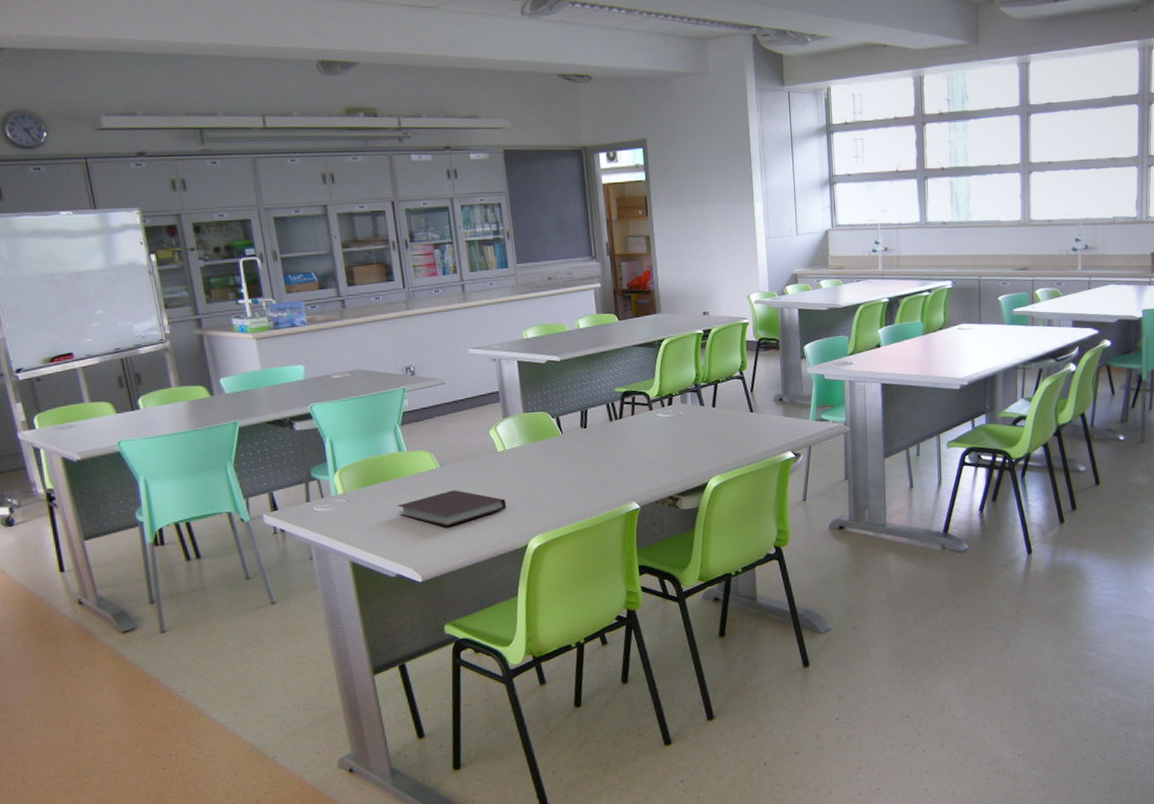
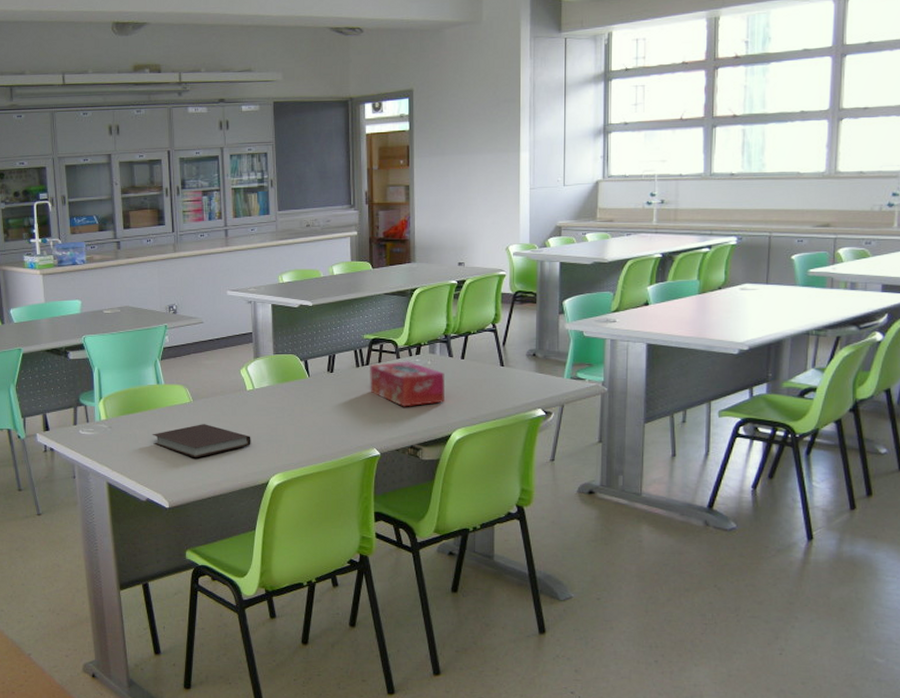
tissue box: none [622,412,699,458] -> present [369,361,446,407]

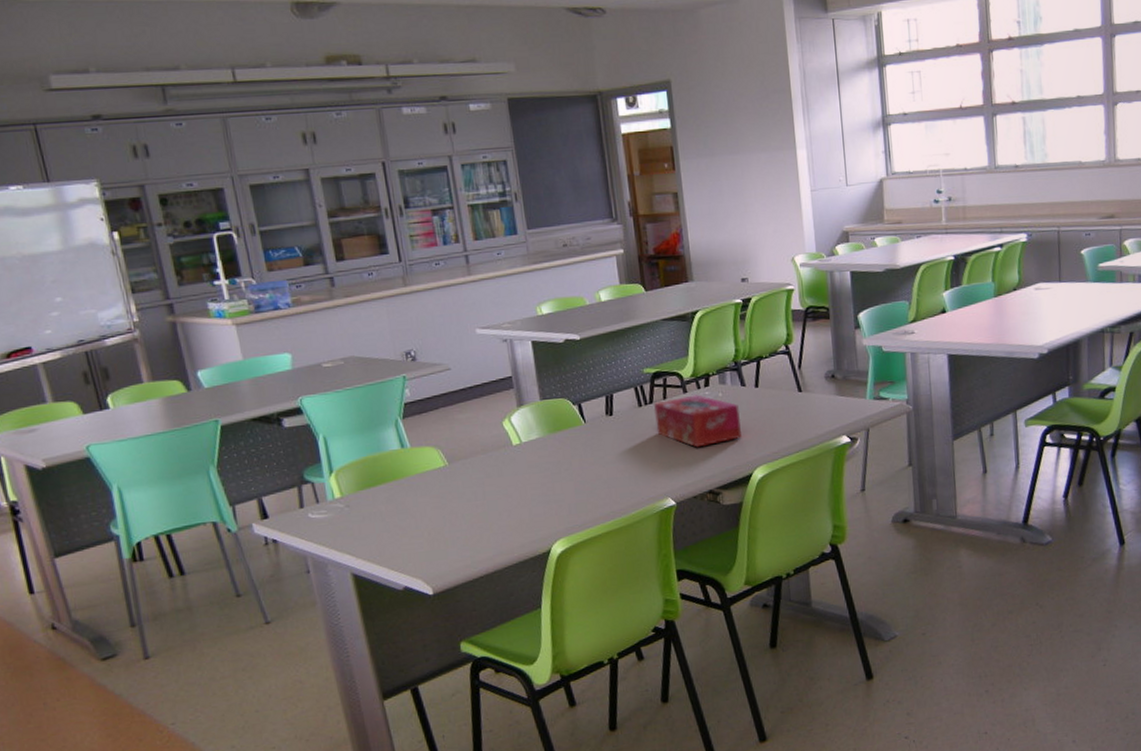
notebook: present [152,424,251,458] -> none [402,490,525,532]

